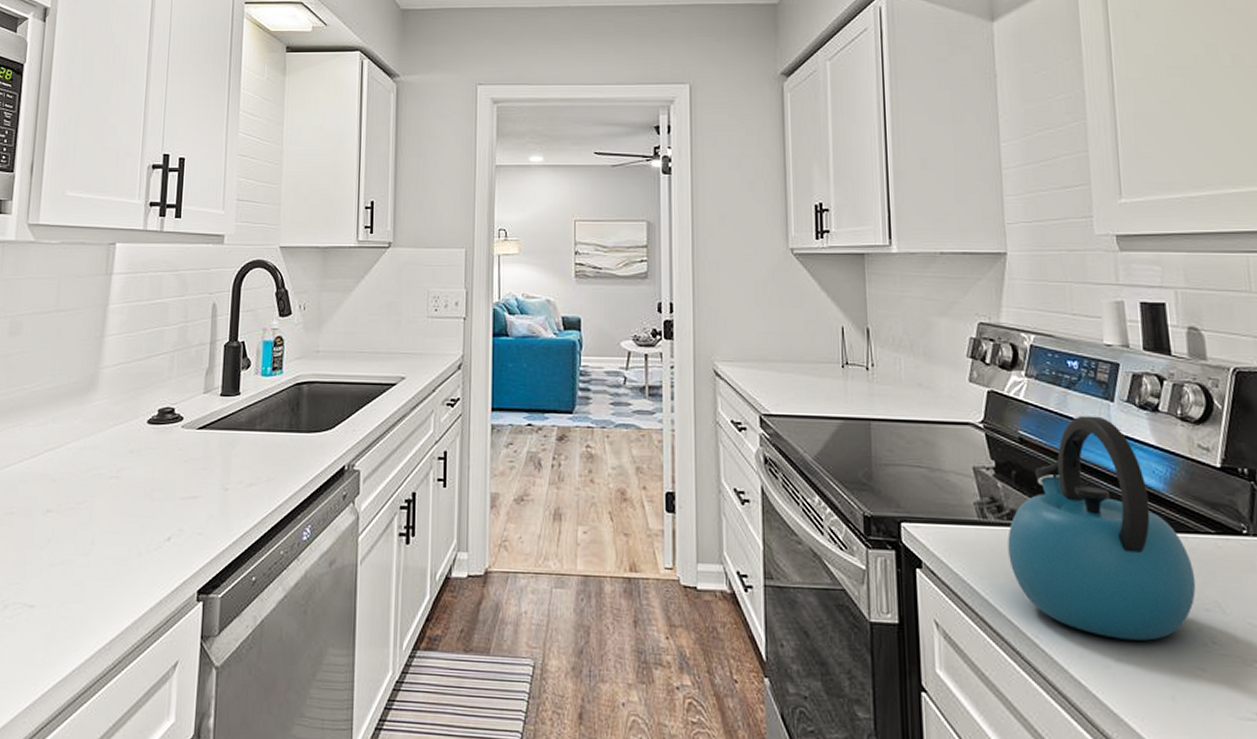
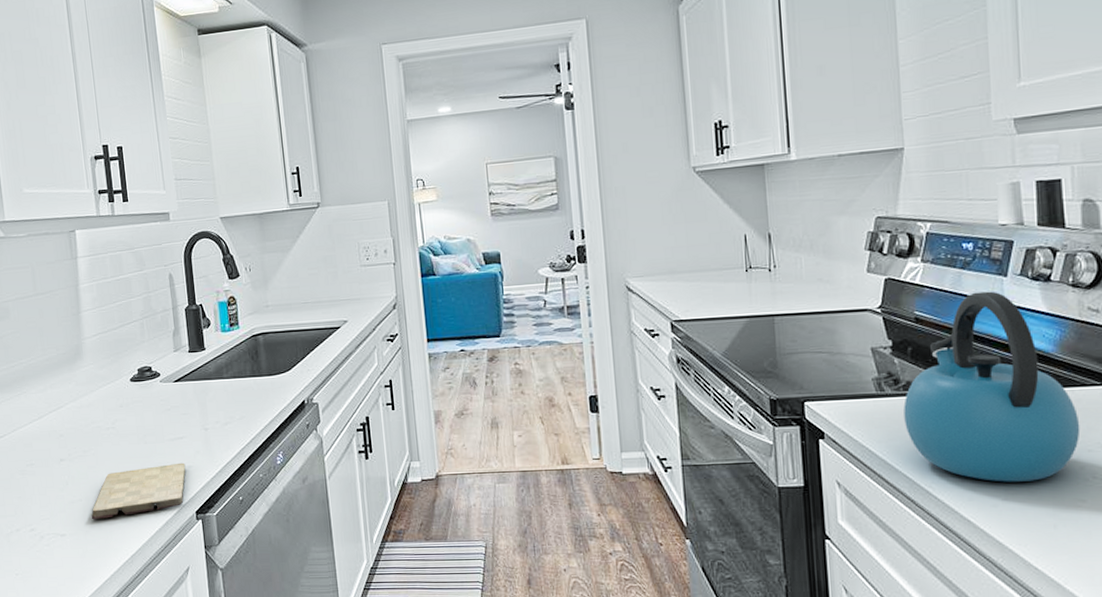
cutting board: none [71,527,195,590] -> present [91,462,186,520]

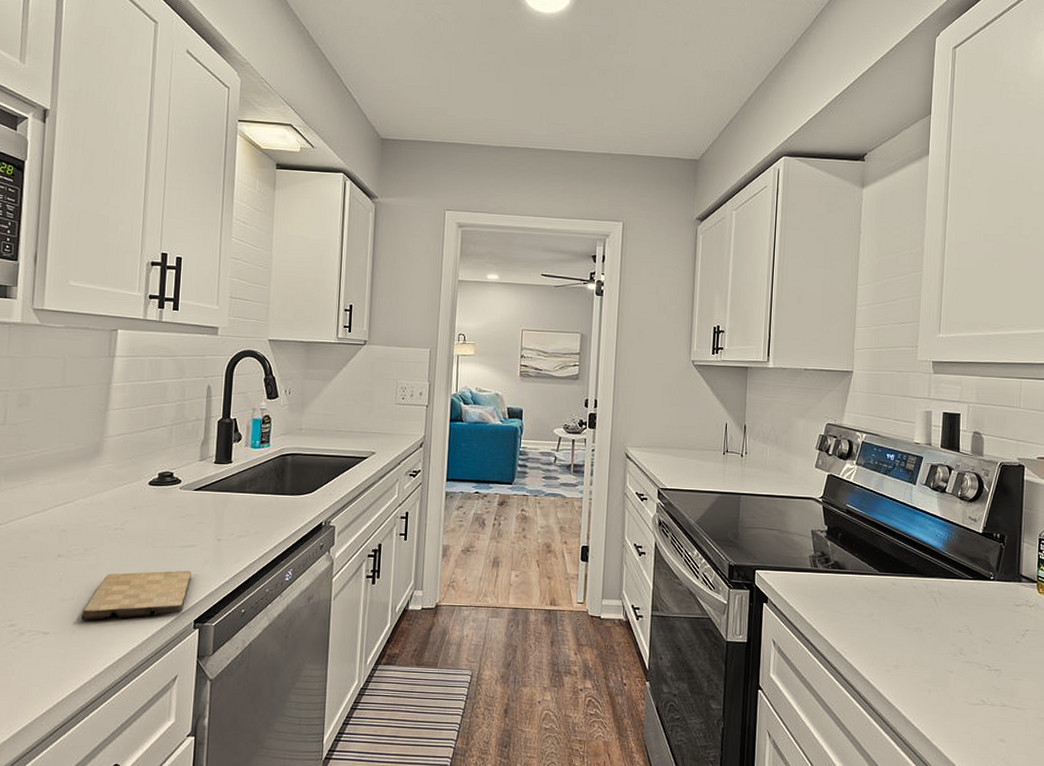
kettle: present [903,291,1080,482] -> none [829,494,955,653]

